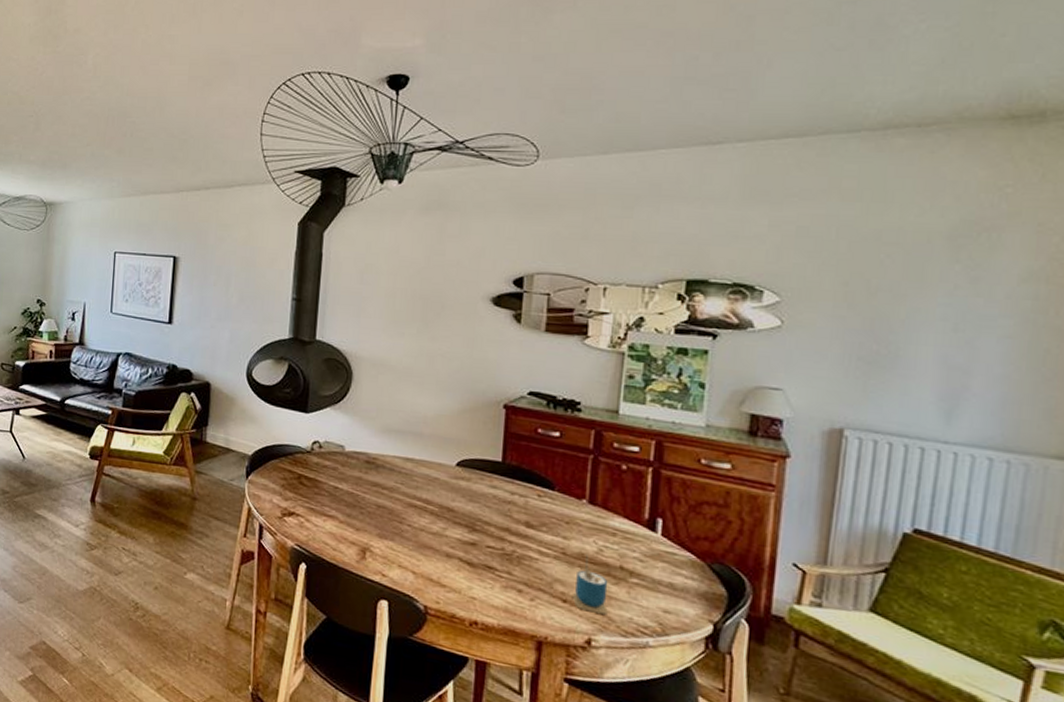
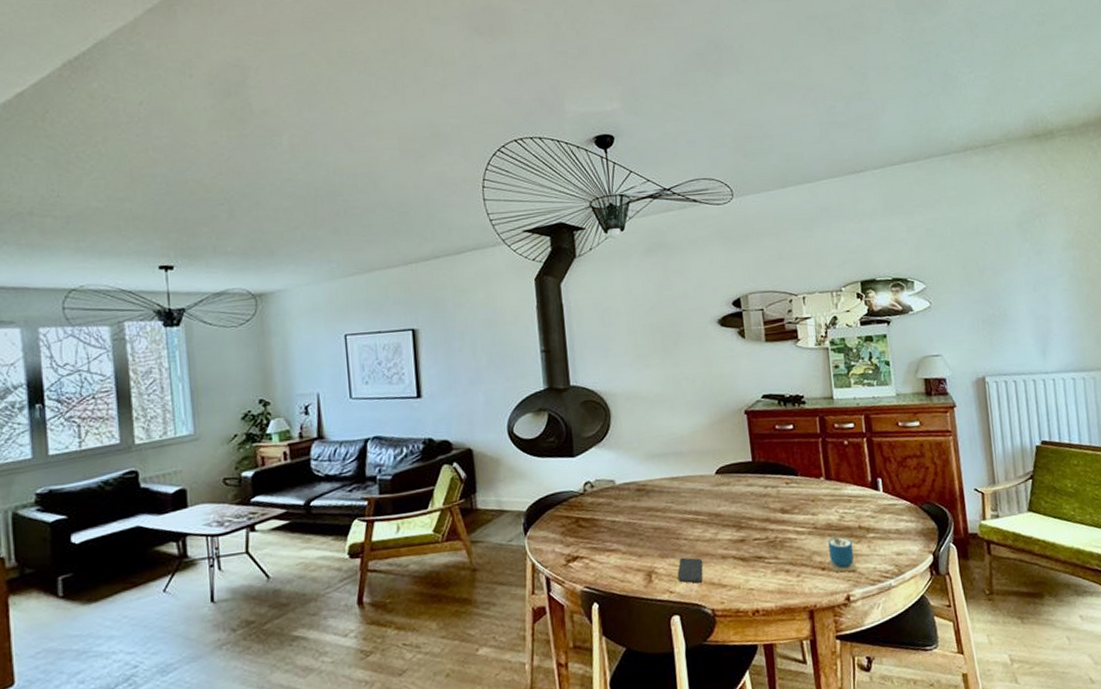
smartphone: none [393,543,424,575] -> present [677,557,703,584]

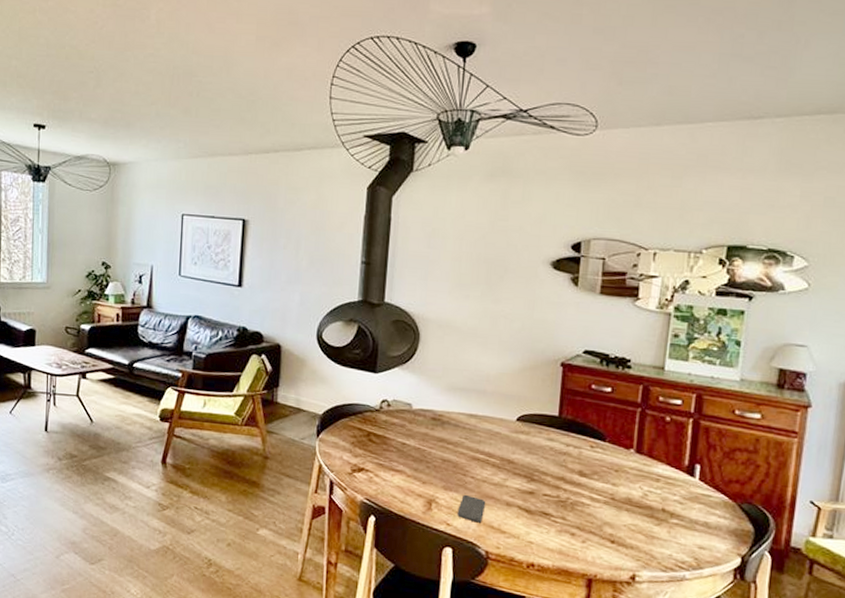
cup: present [828,523,857,572] -> none [619,499,652,553]

